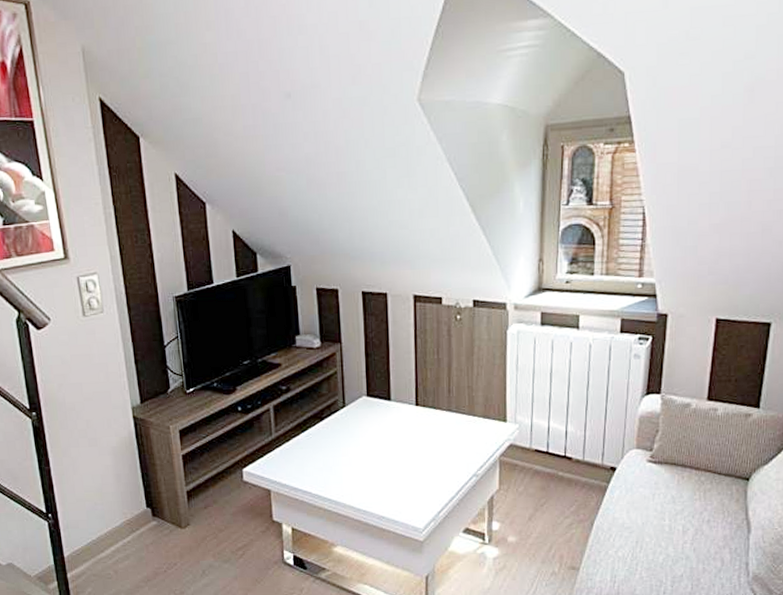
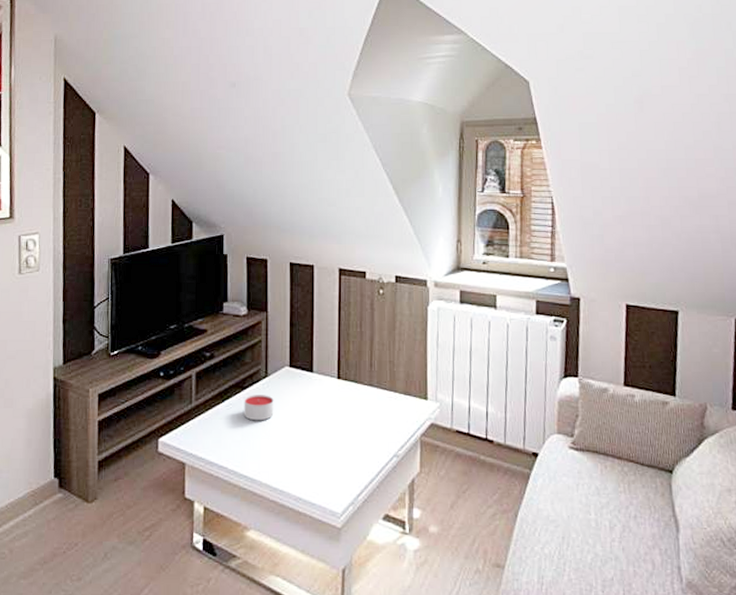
candle: none [323,424,354,449] -> present [244,395,274,421]

